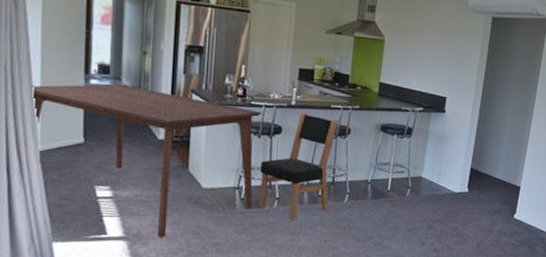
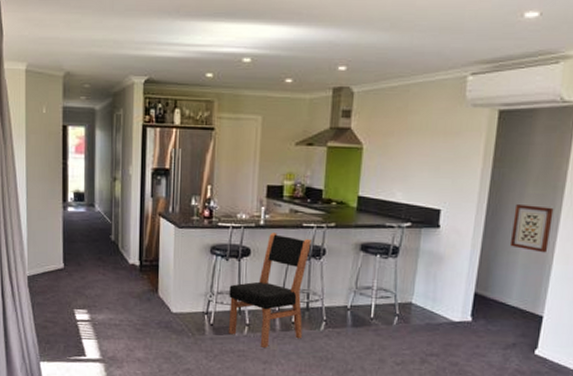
dining table: present [31,84,263,237] -> none [19,210,230,361]
wall art: none [497,96,530,136] -> present [509,205,554,253]

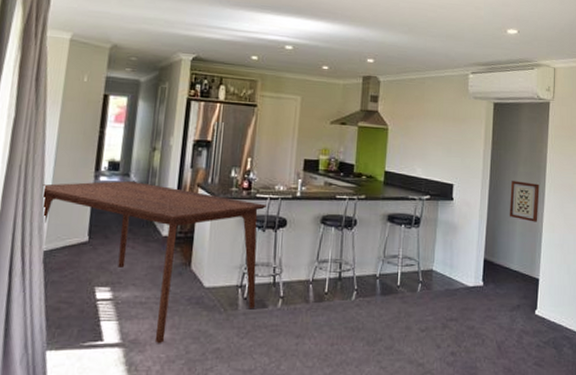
dining table: none [19,210,230,361] -> present [42,180,268,343]
dining chair: present [229,232,311,349] -> none [262,204,344,322]

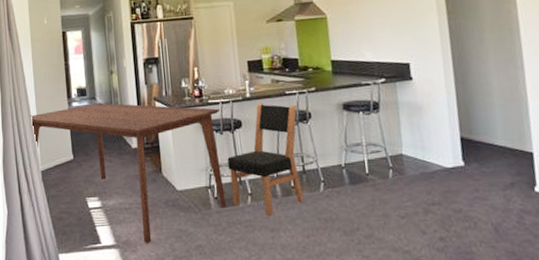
dining chair: none [262,204,344,322] -> present [227,103,304,217]
wall art: present [509,181,540,222] -> none [478,48,520,91]

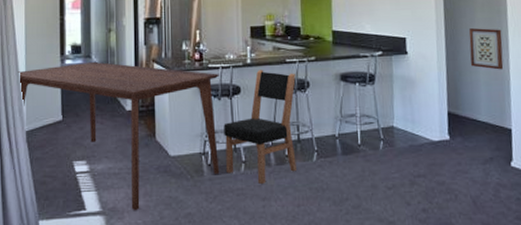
wall art: none [478,48,520,91] -> present [469,28,504,70]

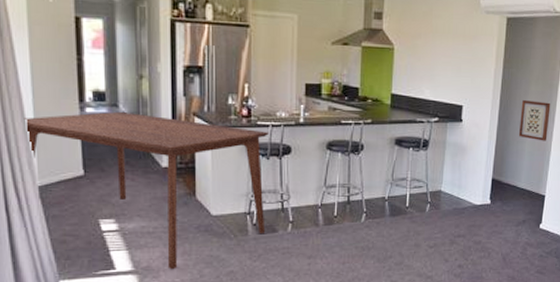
dining chair: present [223,70,296,185] -> none [271,130,350,244]

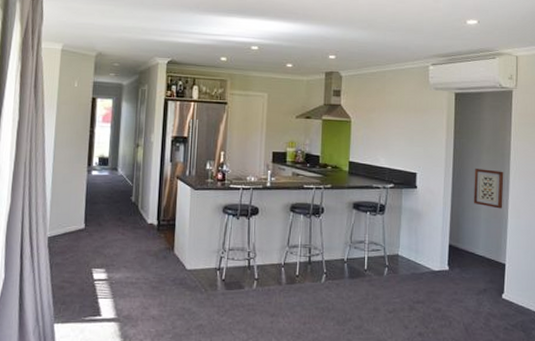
dining table: present [24,111,270,269] -> none [44,174,241,319]

